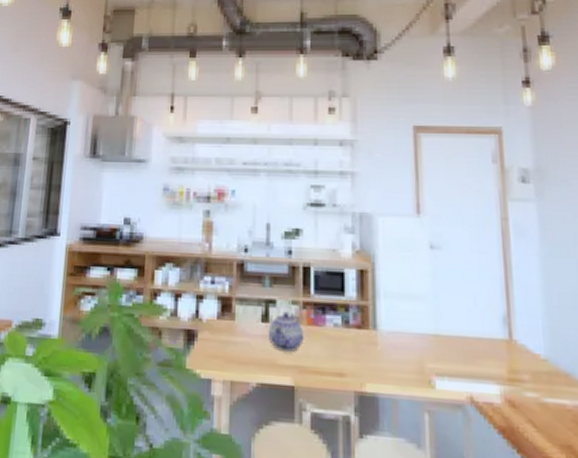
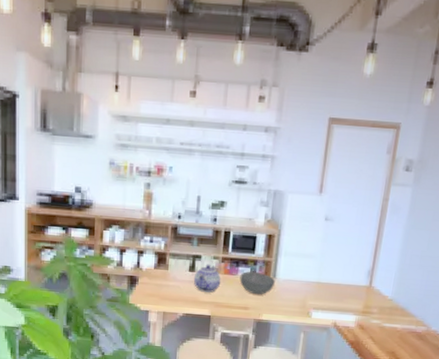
bowl: none [328,320,376,355] -> present [239,271,275,295]

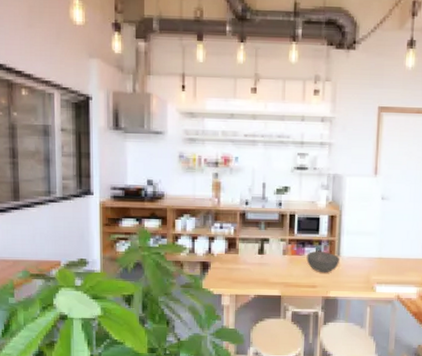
teapot: present [193,264,221,293] -> none [263,246,289,273]

